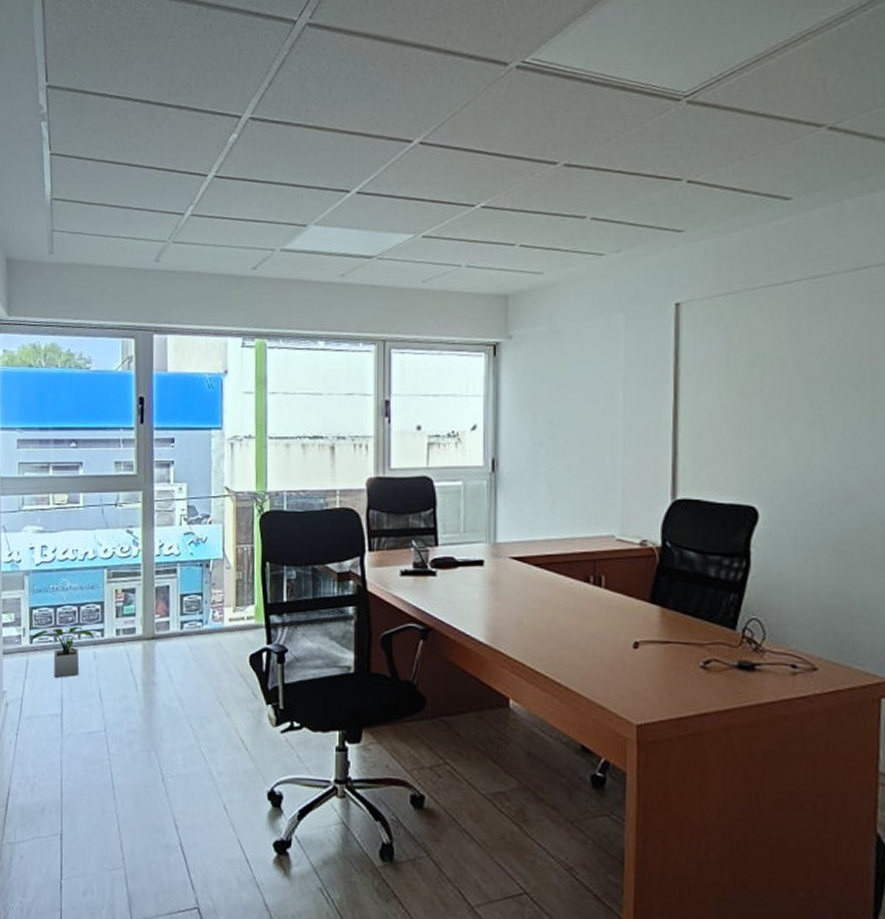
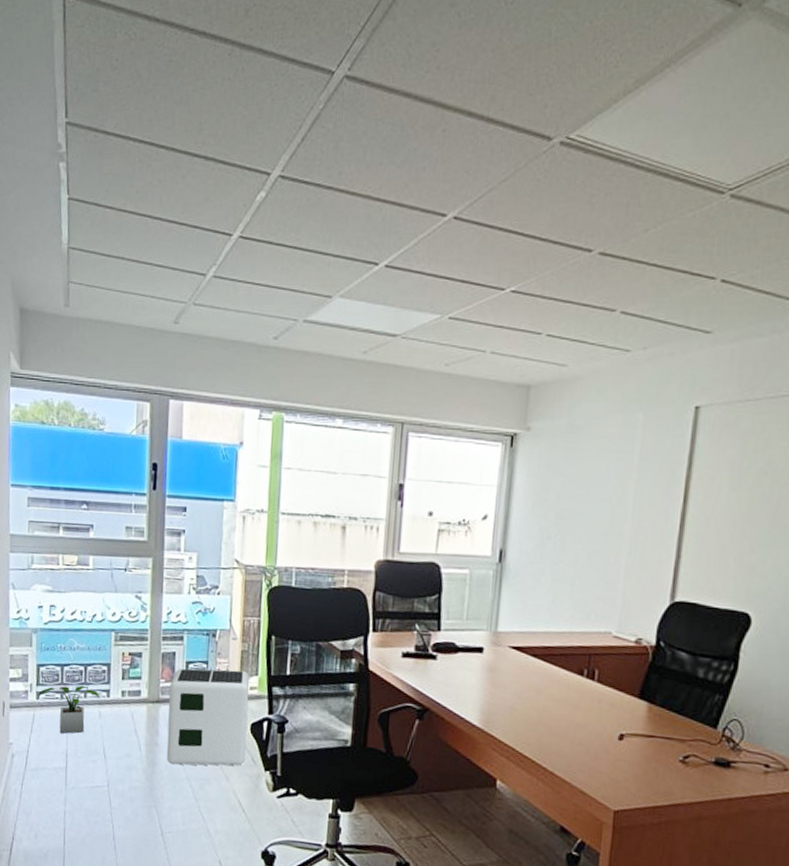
air purifier: none [164,600,246,704] -> present [166,668,250,766]

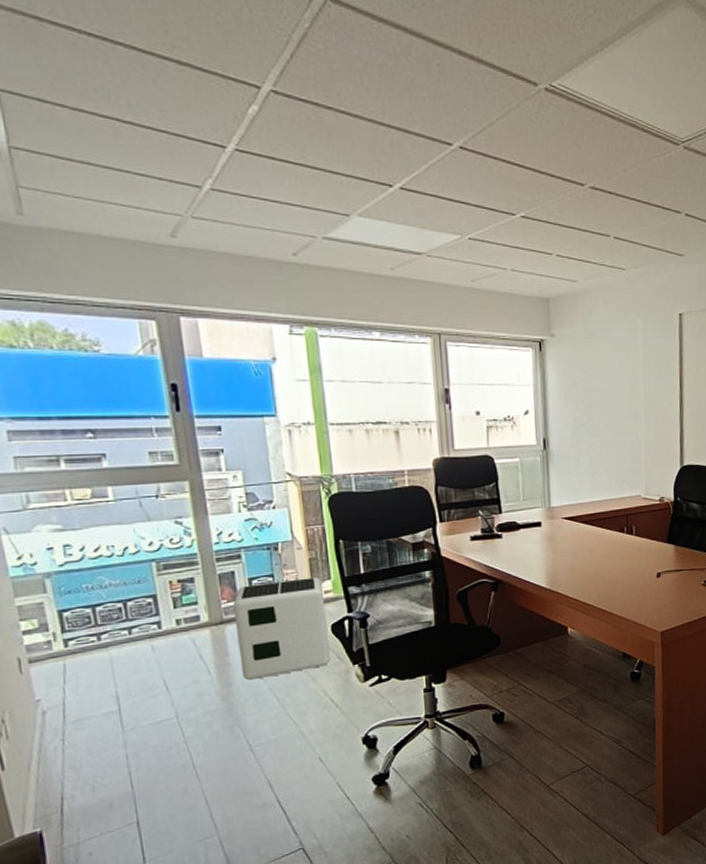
potted plant: present [38,685,99,734] -> none [66,622,148,677]

